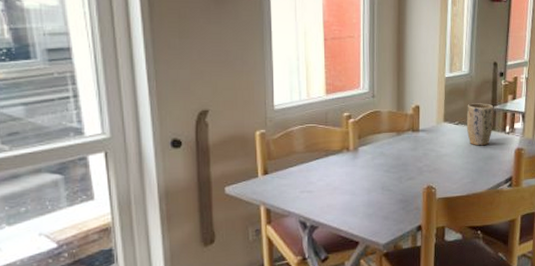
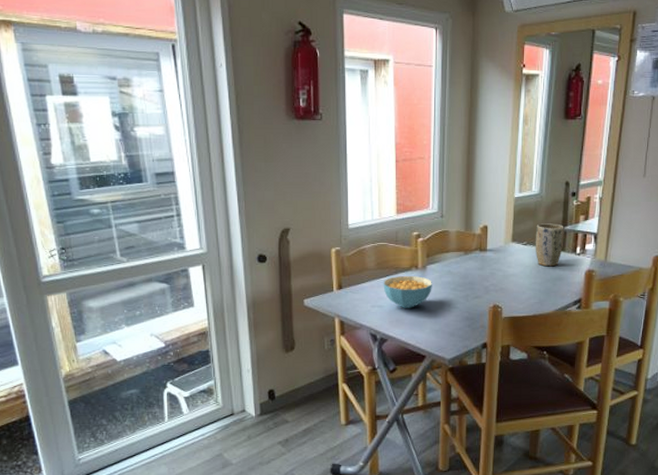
cereal bowl: none [312,158,365,193] -> present [383,275,432,308]

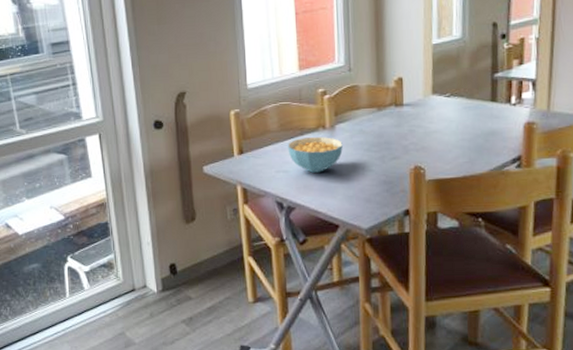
plant pot: present [535,223,564,267] -> none [459,71,495,121]

